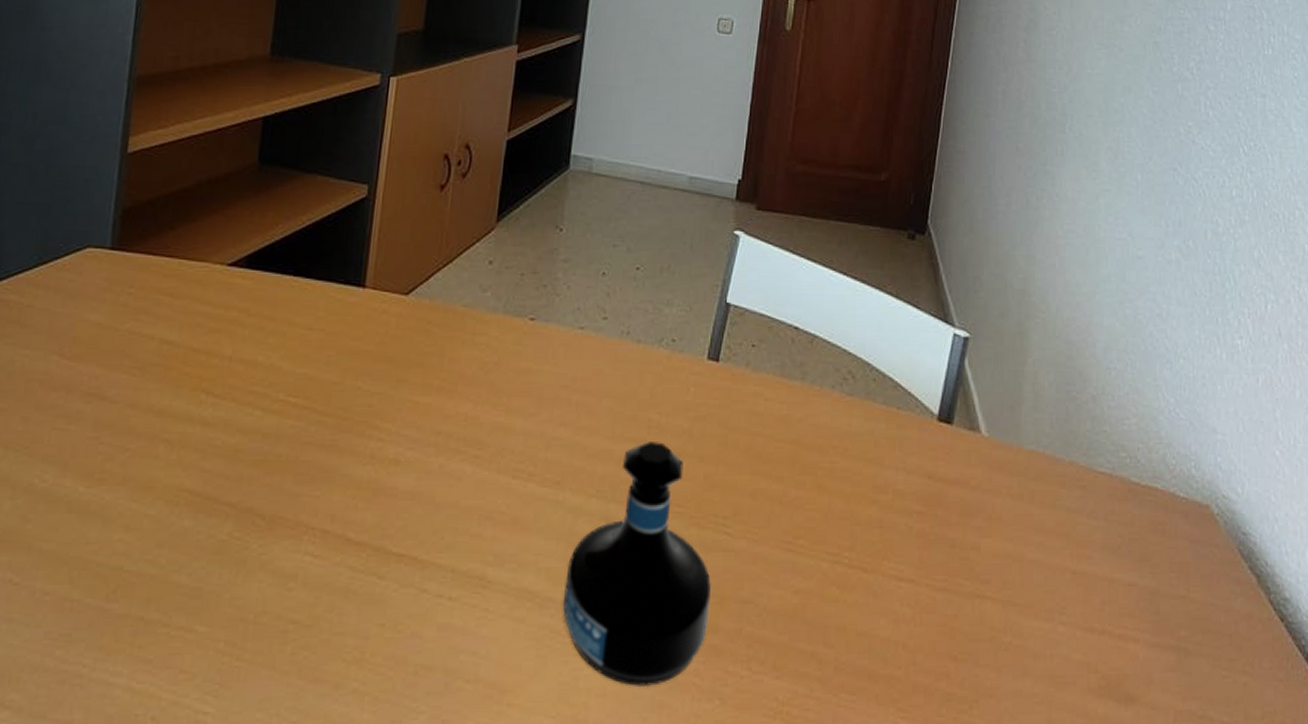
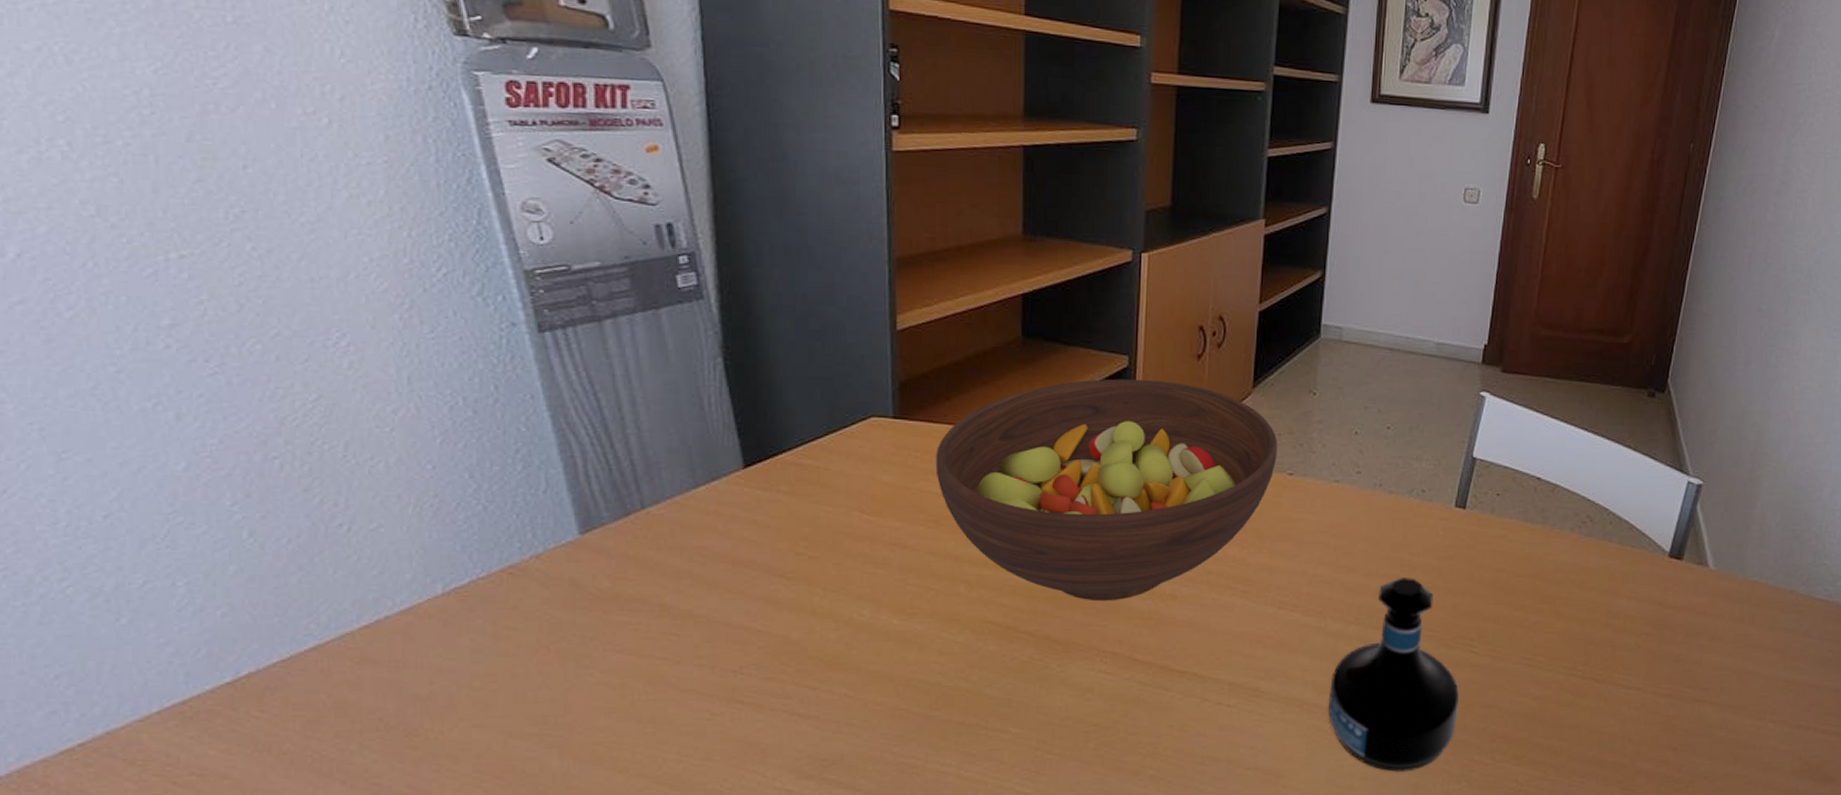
fruit bowl: none [148,209,520,467] -> present [935,378,1278,601]

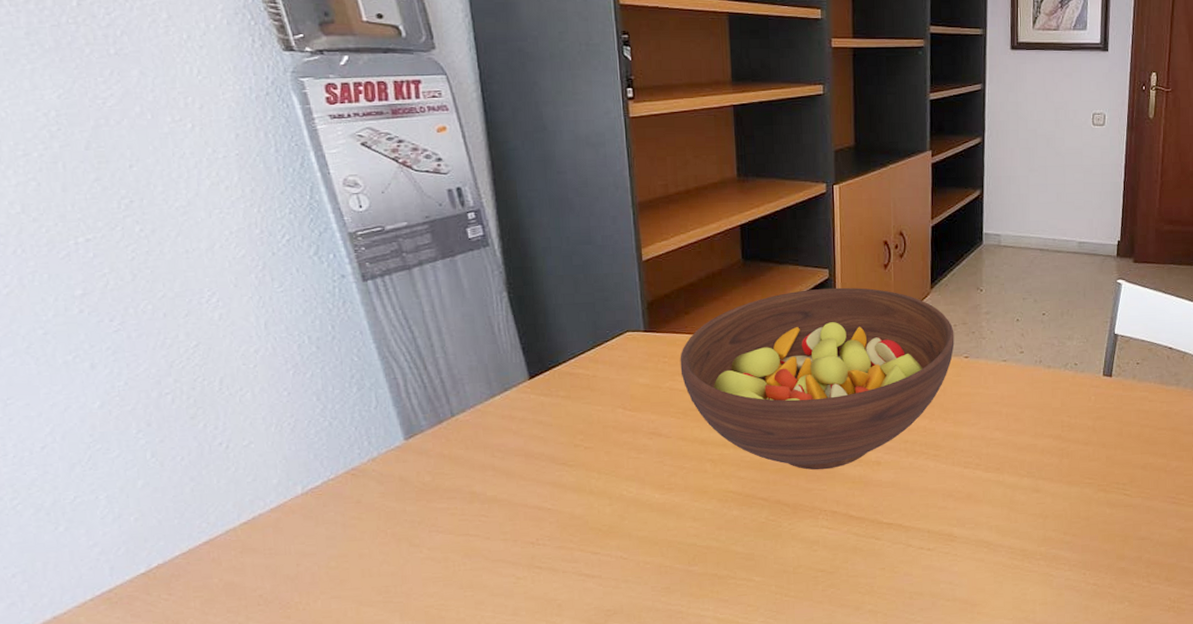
tequila bottle: present [1328,578,1460,773] -> none [1010,436,1118,598]

